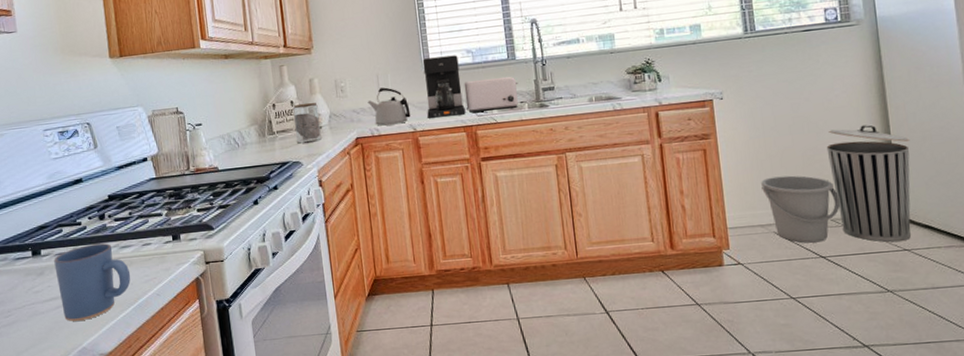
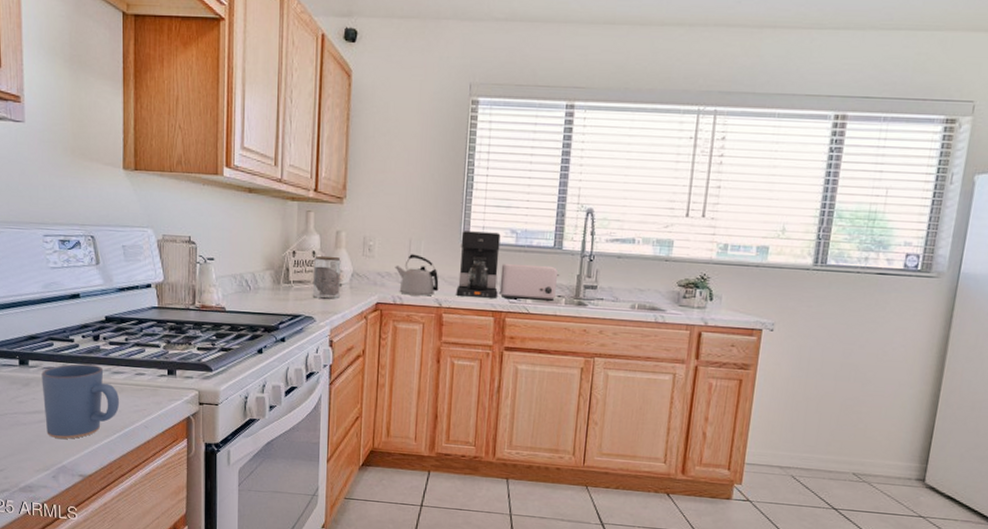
bucket: present [761,175,840,243] -> none [790,420,868,494]
trash can: present [826,125,911,242] -> none [862,383,958,508]

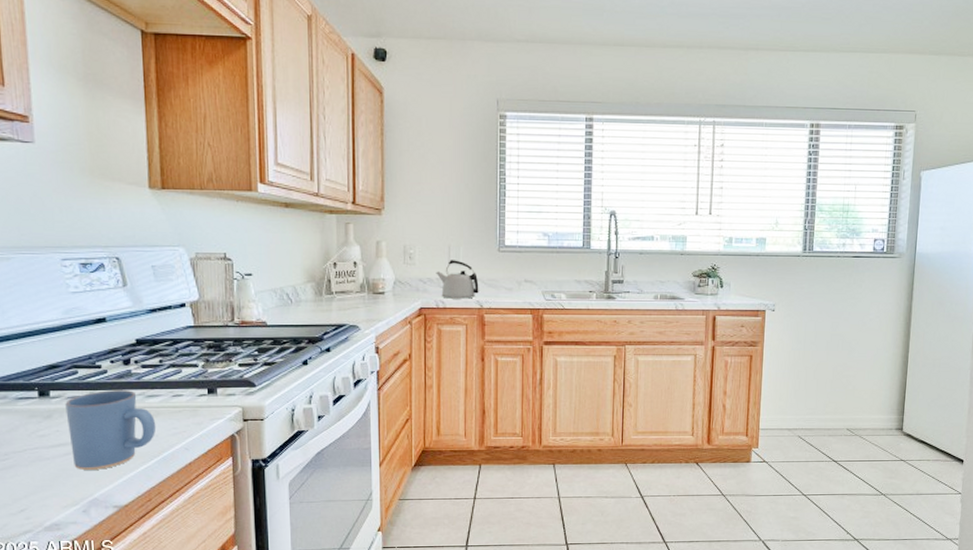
jar: present [312,255,341,300] -> none [355,265,383,307]
coffee maker: present [456,231,501,300] -> none [496,236,535,298]
toaster: present [499,263,560,302] -> none [536,264,590,297]

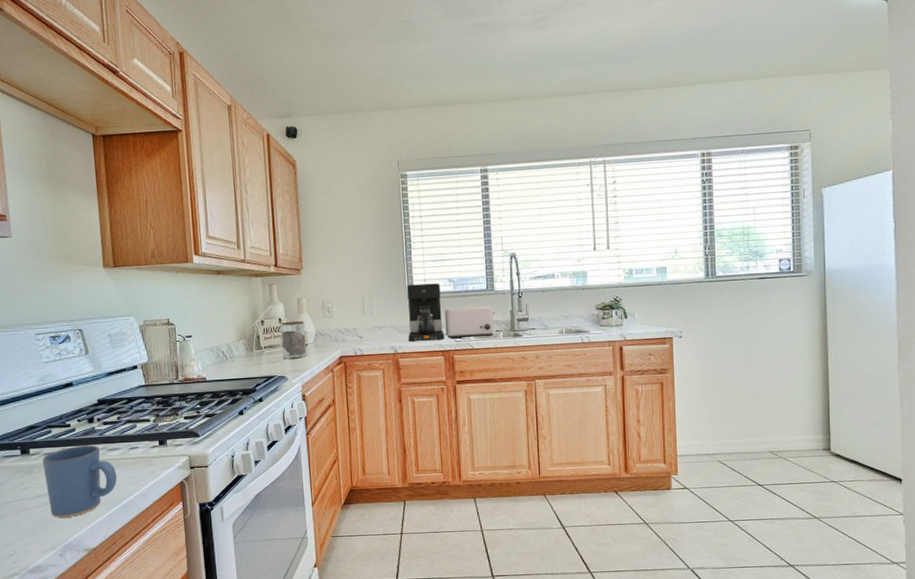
jar: none [355,265,383,307] -> present [281,320,307,359]
kettle: present [436,260,479,300] -> none [352,310,393,347]
coffee maker: none [496,236,535,298] -> present [406,283,445,342]
toaster: none [536,264,590,297] -> present [444,305,495,339]

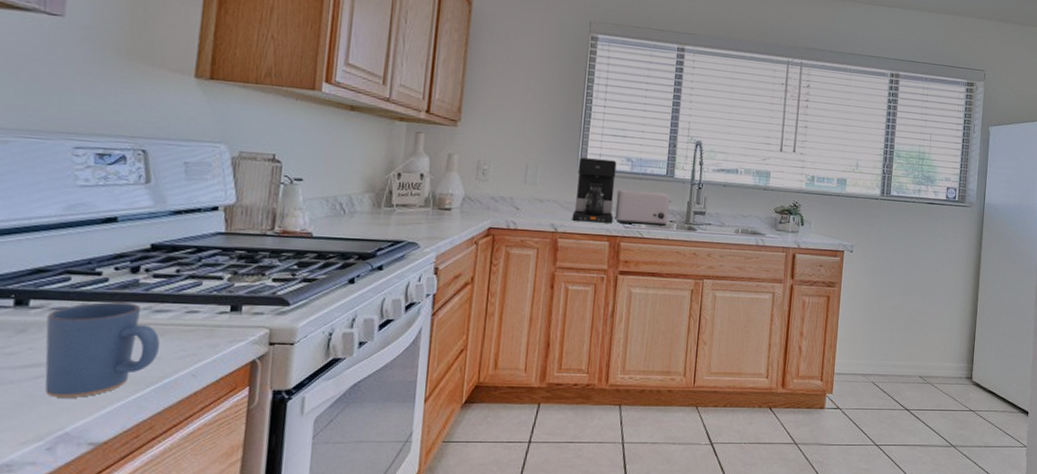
jar: present [281,320,307,359] -> none [417,178,452,224]

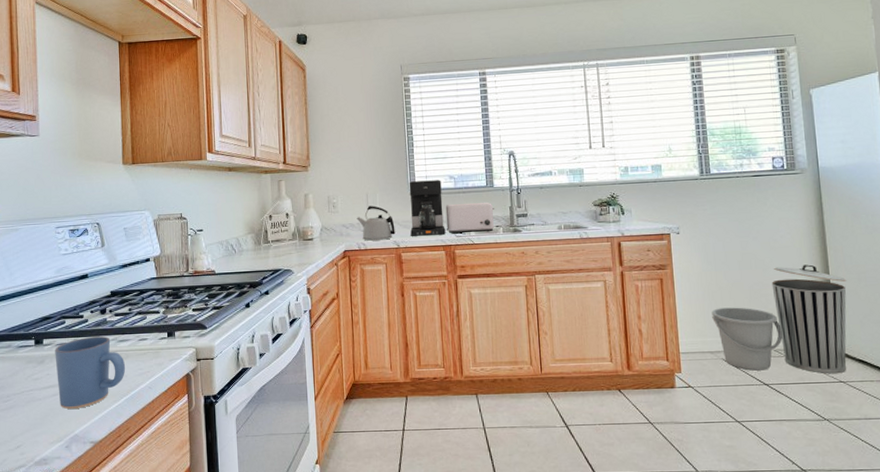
kettle: none [510,179,555,222] -> present [356,206,396,242]
bucket: none [869,331,929,396] -> present [712,307,783,371]
trash can: none [927,295,991,403] -> present [771,264,847,374]

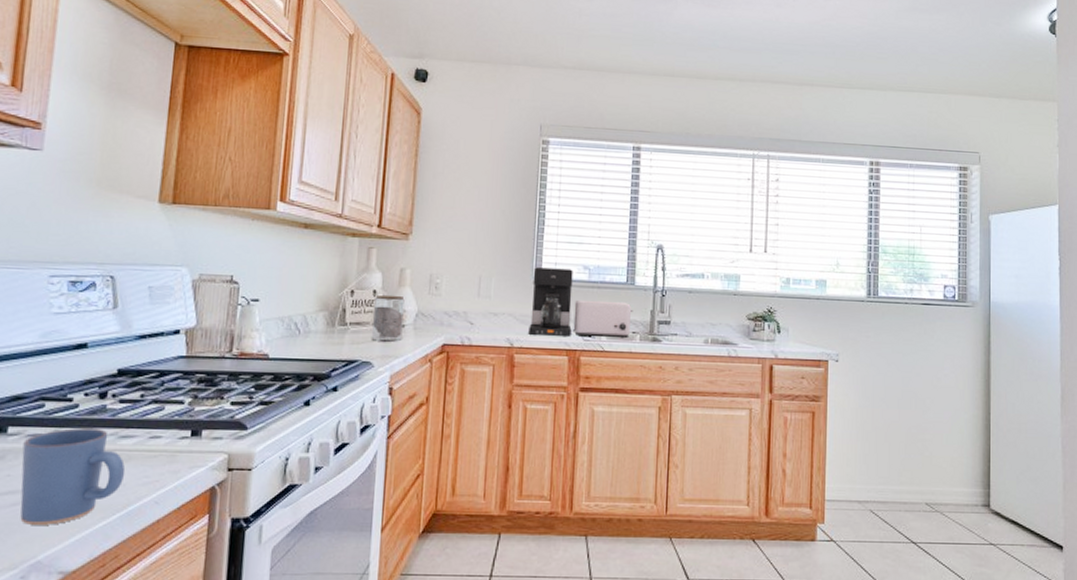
jar: none [288,215,312,253] -> present [371,294,405,342]
kettle: present [356,206,396,242] -> none [463,292,510,337]
bucket: present [712,307,783,371] -> none [864,451,936,526]
trash can: present [771,264,847,374] -> none [930,409,1008,535]

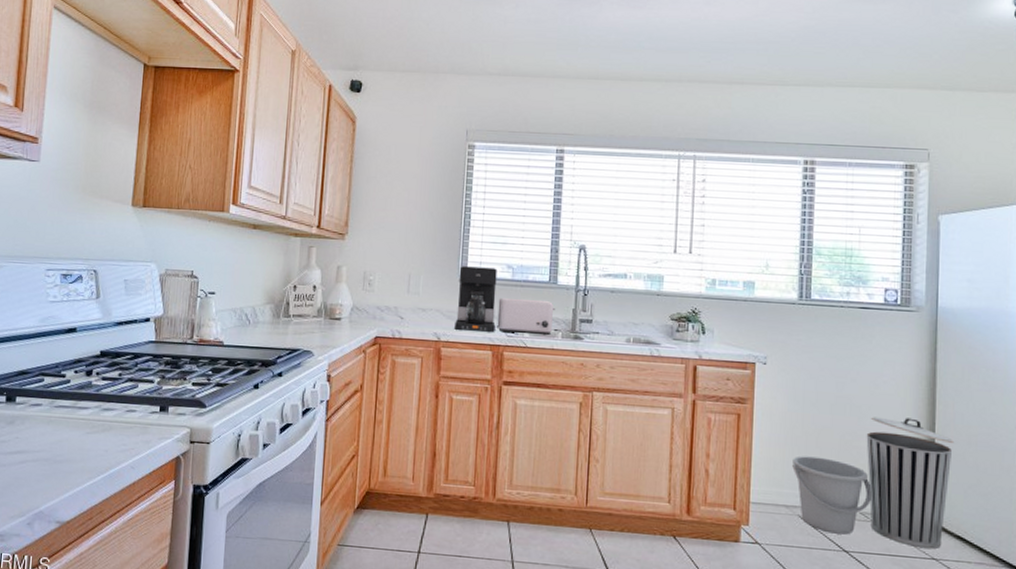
mug: present [20,428,126,525] -> none [26,400,108,482]
jar: present [371,294,405,342] -> none [311,290,341,333]
bucket: none [864,451,936,526] -> present [792,456,872,535]
trash can: none [930,409,1008,535] -> present [866,417,955,549]

